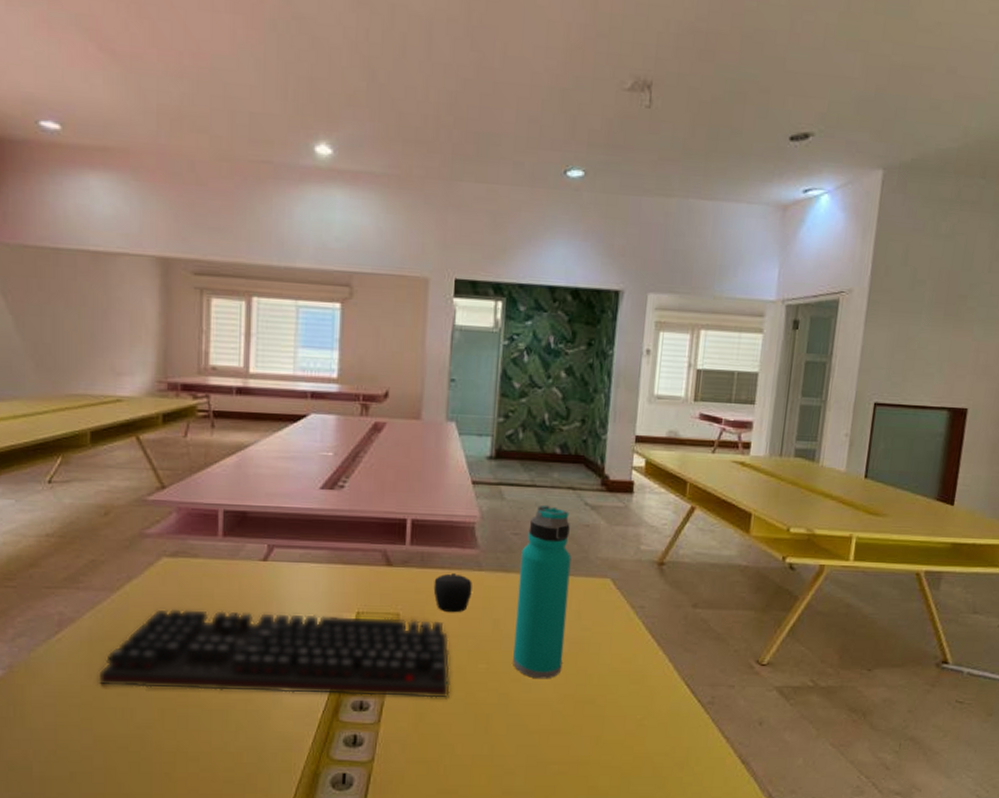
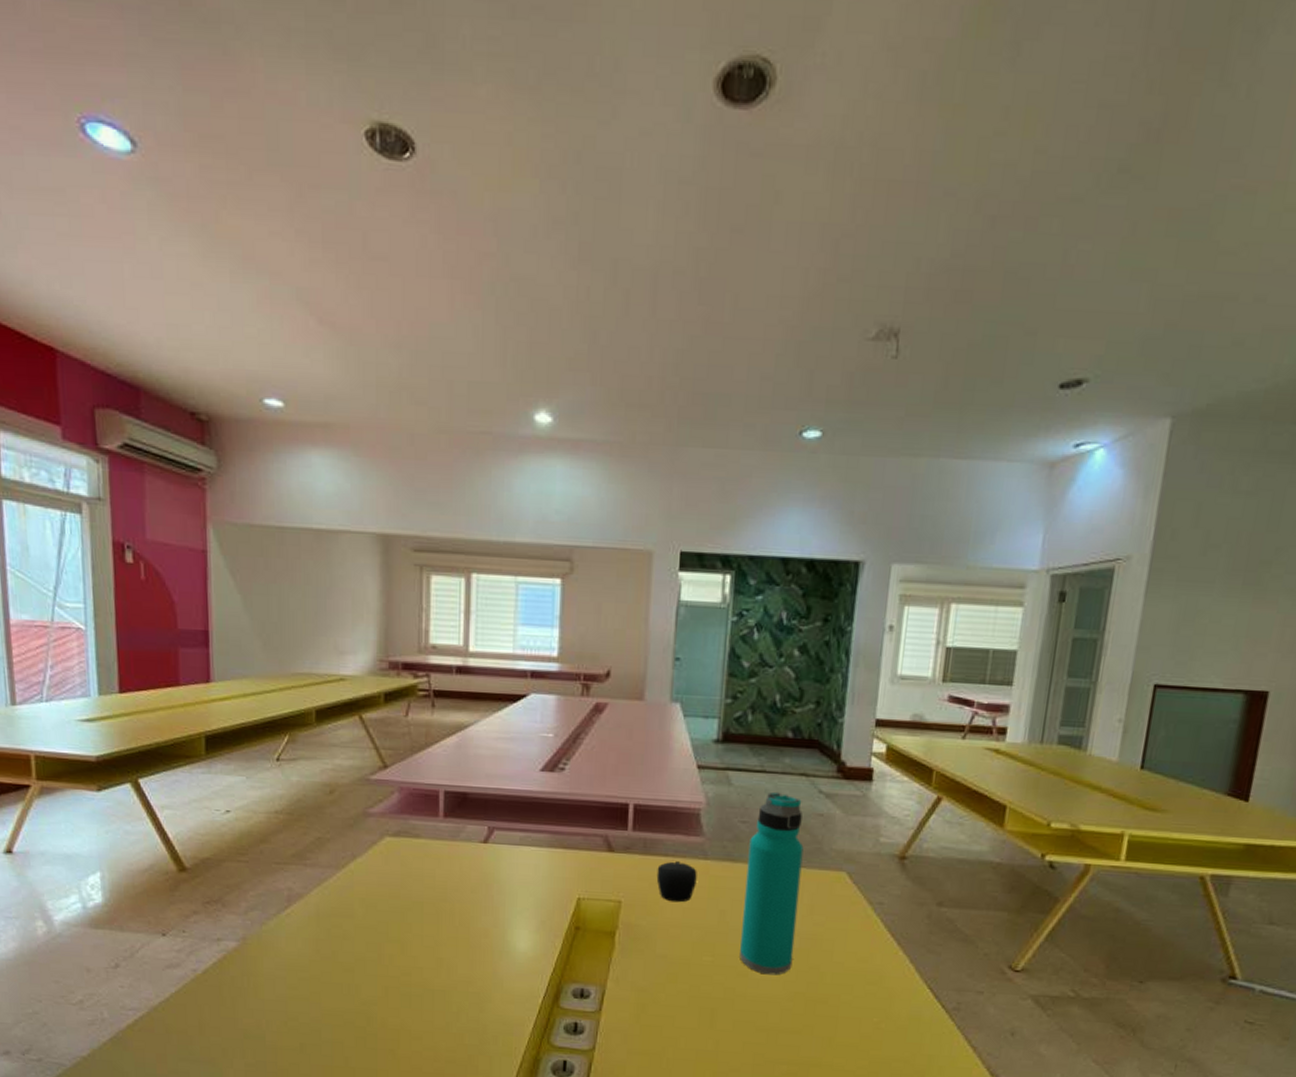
keyboard: present [97,608,451,698] -> none [324,887,674,989]

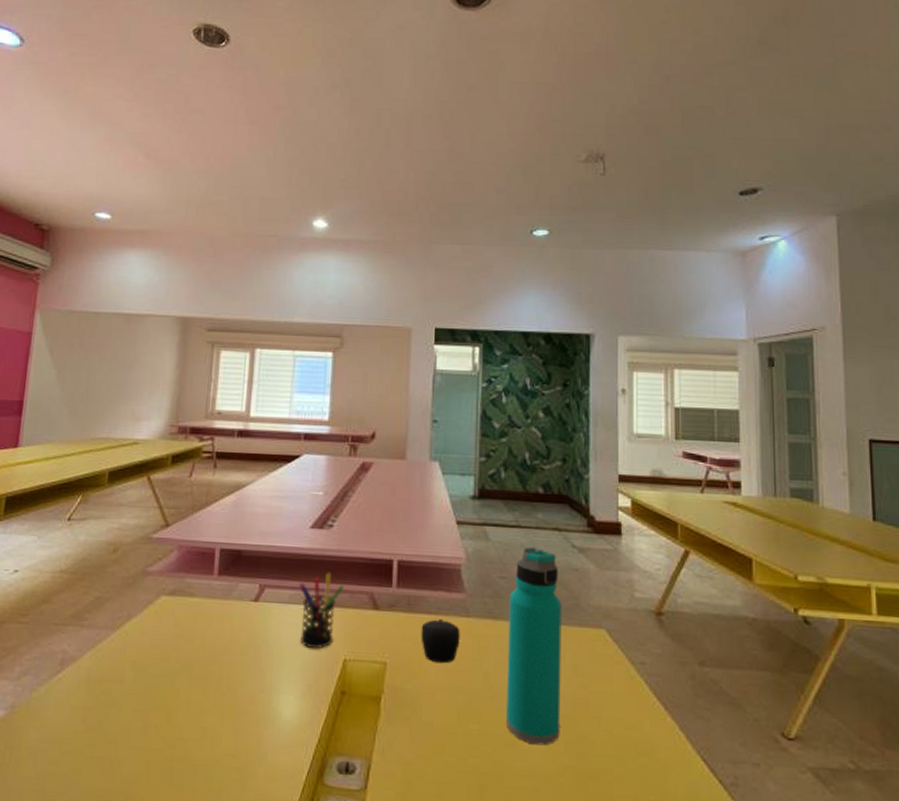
pen holder: none [530,815,577,888] -> present [299,572,344,648]

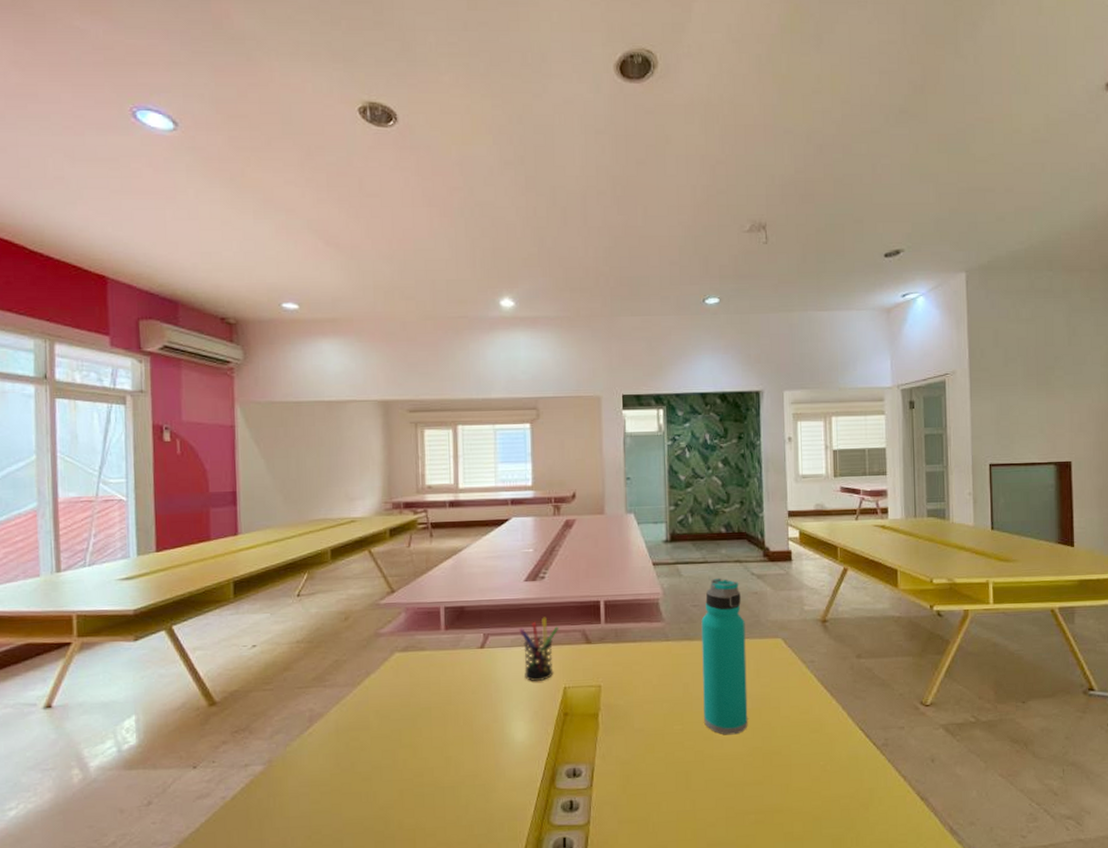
computer mouse: present [421,619,460,664] -> none [628,645,662,681]

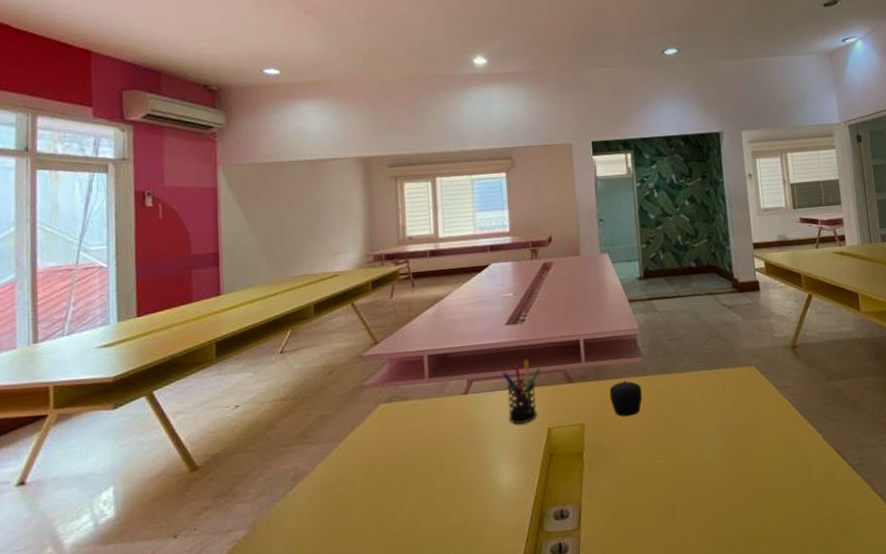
computer mouse: none [628,645,662,681] -> present [609,381,642,417]
water bottle: present [701,578,748,735] -> none [677,310,729,466]

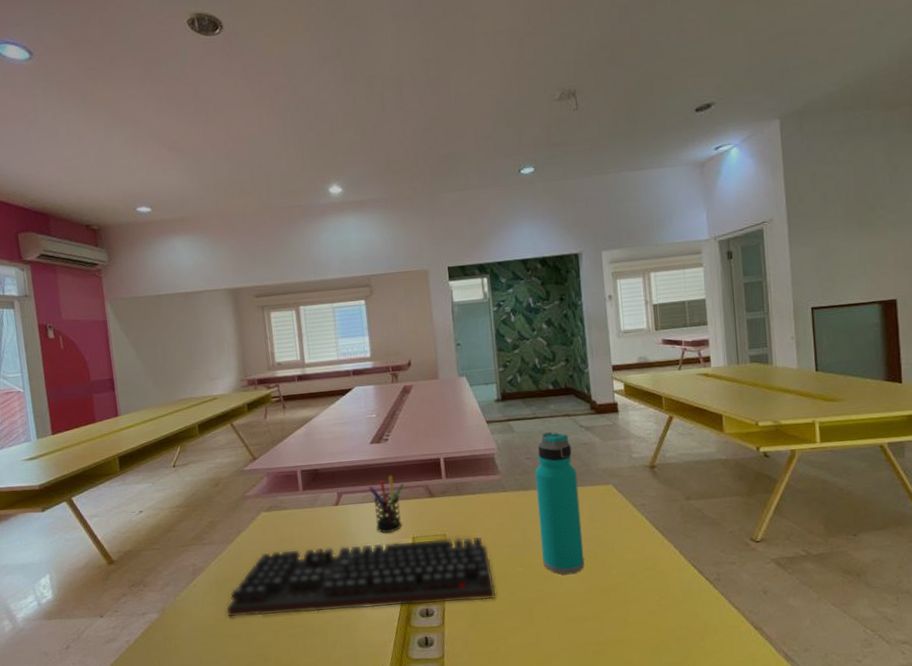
keyboard: none [330,425,637,531] -> present [225,536,496,618]
computer mouse: present [609,381,642,417] -> none [469,496,501,529]
water bottle: none [677,310,729,466] -> present [535,431,585,575]

